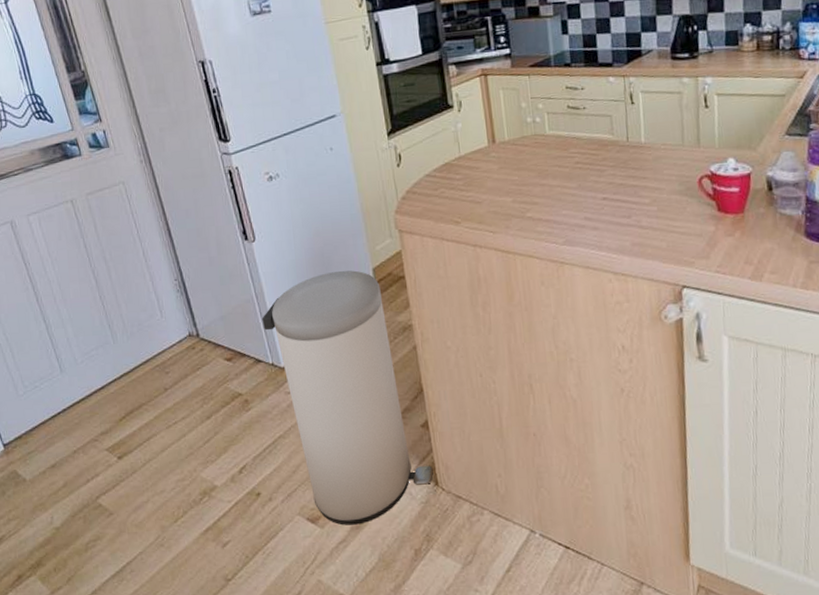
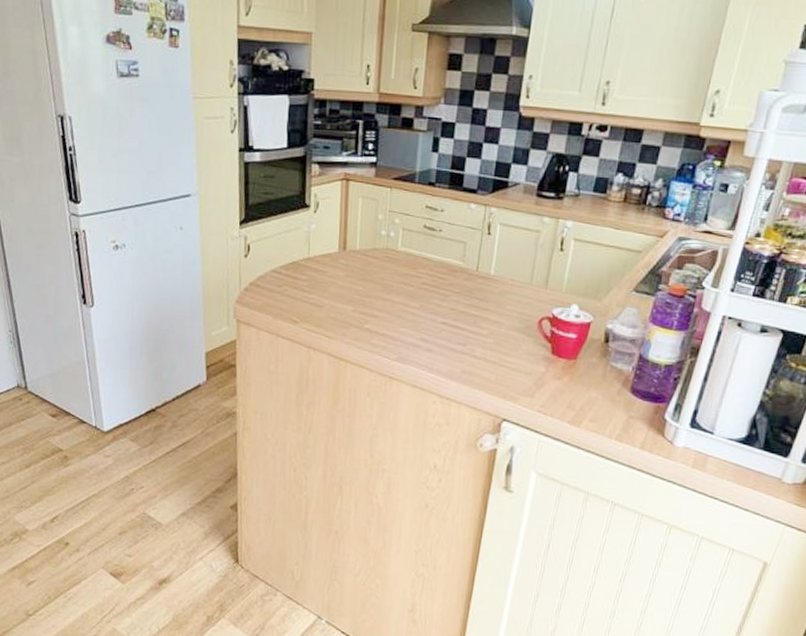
pedal bin: present [262,270,433,525] -> none [90,349,236,586]

